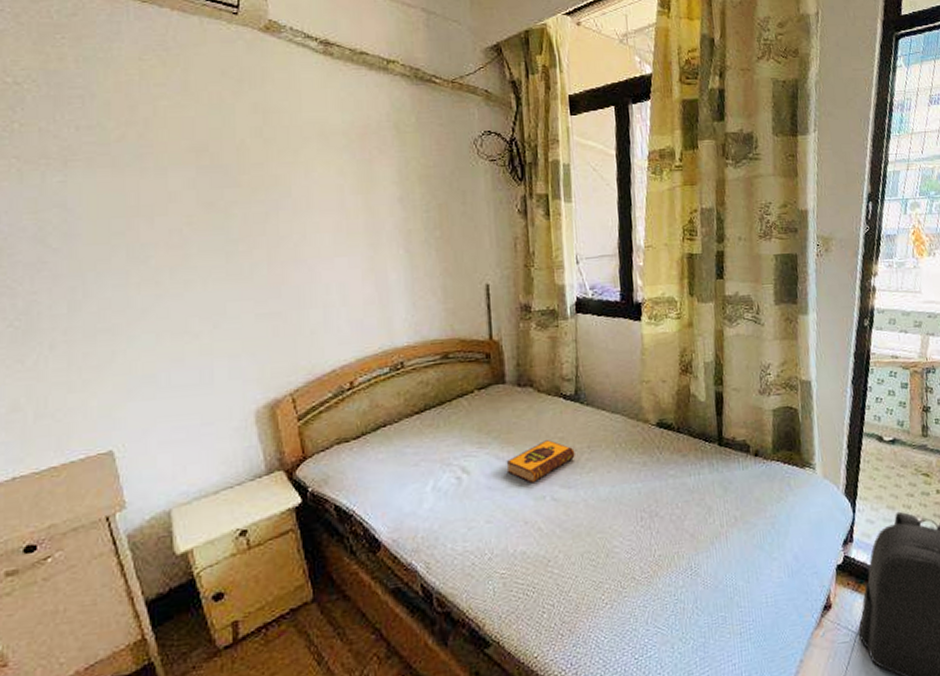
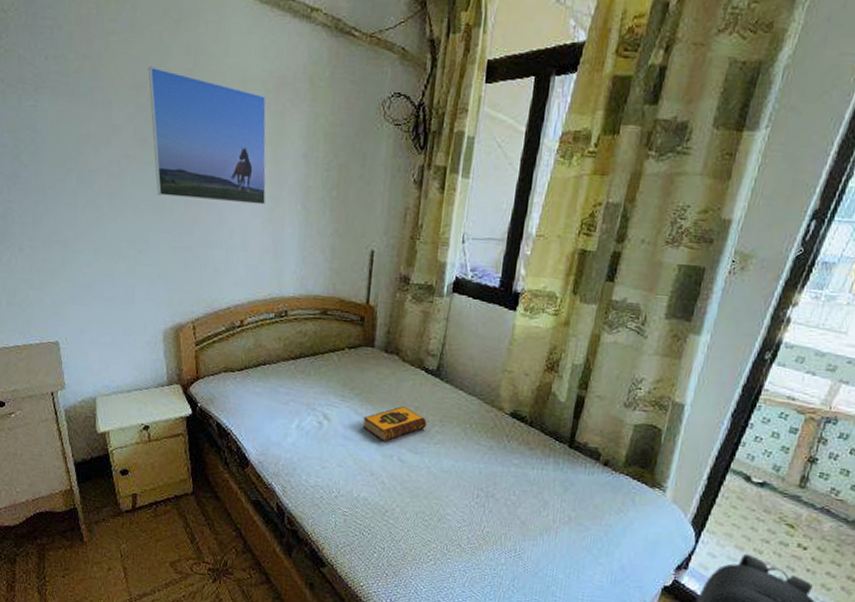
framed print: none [209,127,364,260] -> present [148,66,267,205]

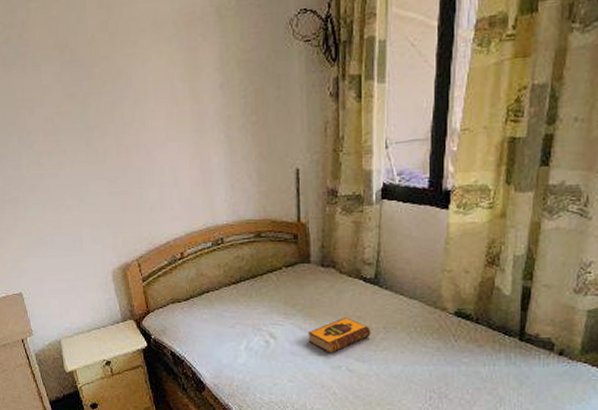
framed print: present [148,66,267,205] -> none [67,24,191,145]

